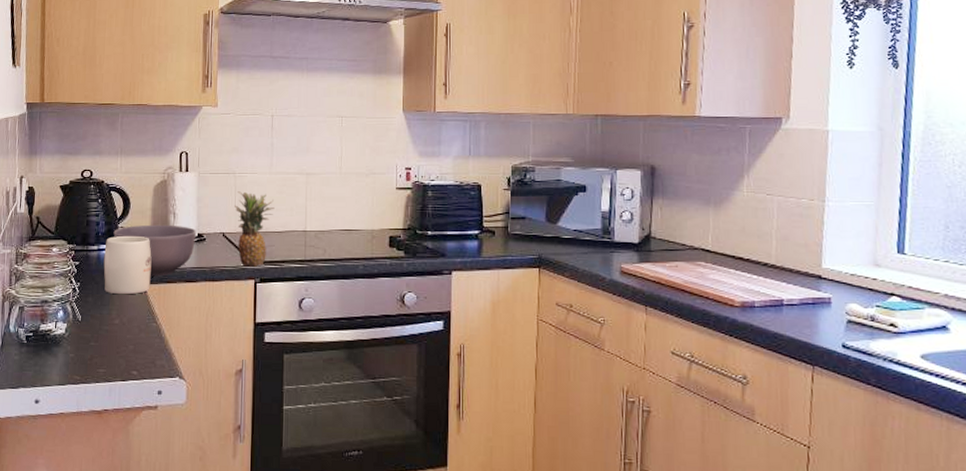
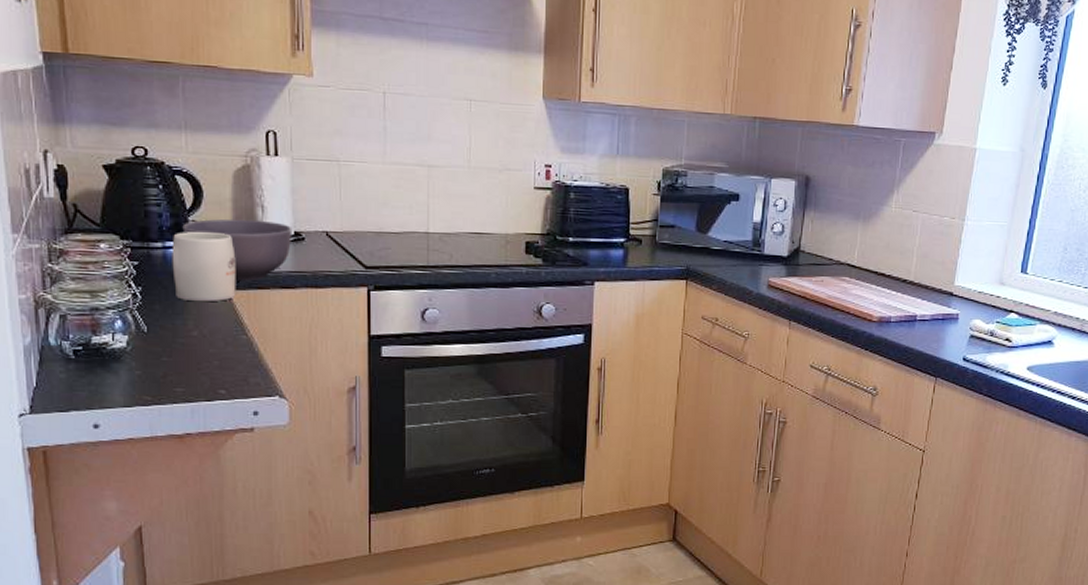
fruit: present [235,191,275,268] -> none [340,183,390,274]

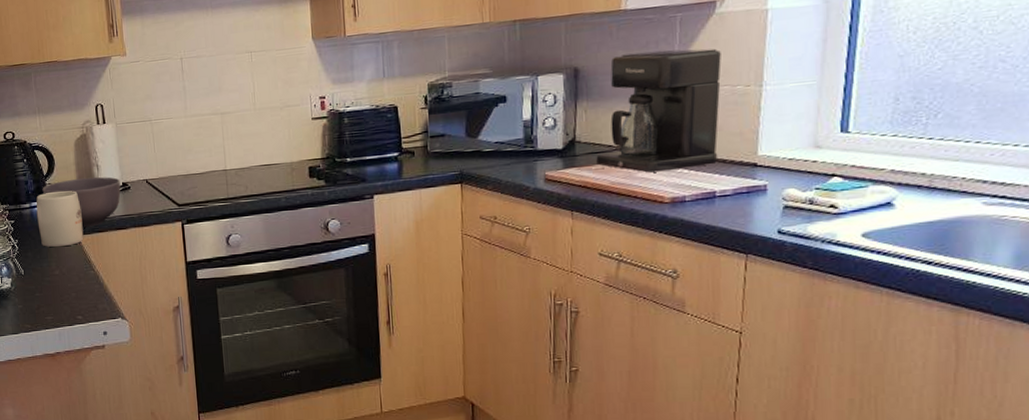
coffee maker: none [817,170,934,291] -> present [596,48,722,173]

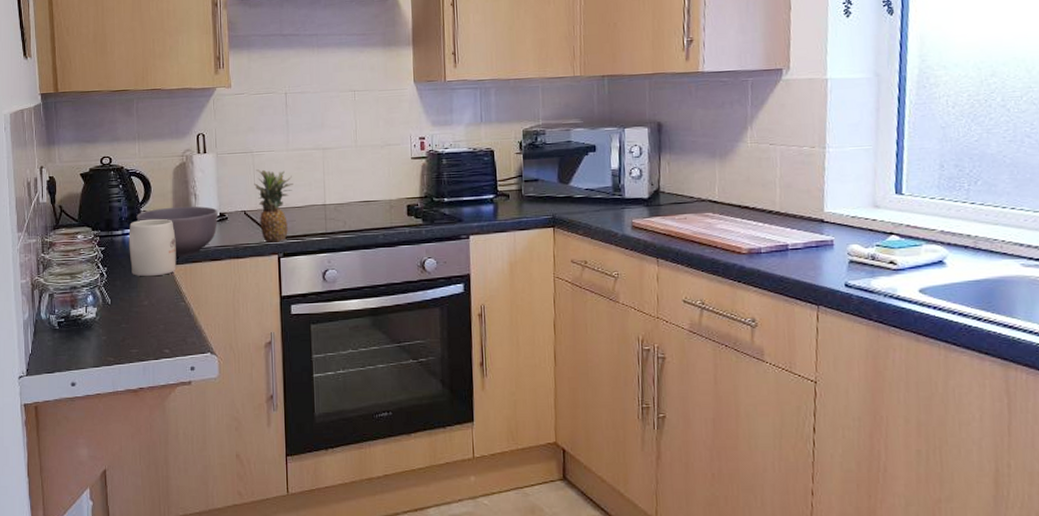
fruit: none [154,137,193,211] -> present [254,169,293,244]
coffee maker: present [596,48,722,173] -> none [679,110,789,224]

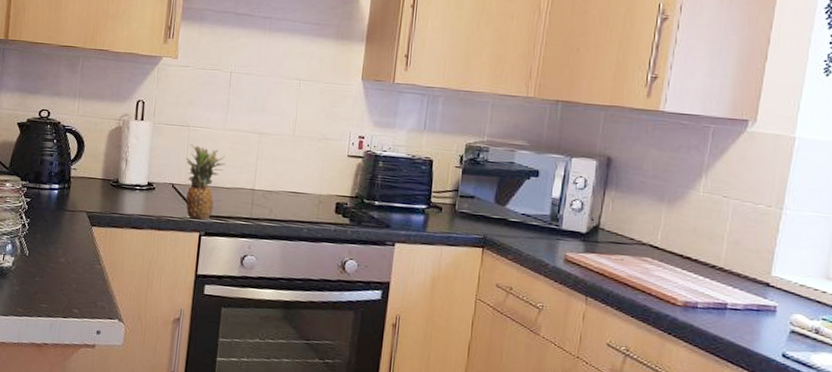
mug: present [129,218,177,277] -> none [53,177,102,236]
bowl: present [136,206,218,258] -> none [65,168,147,221]

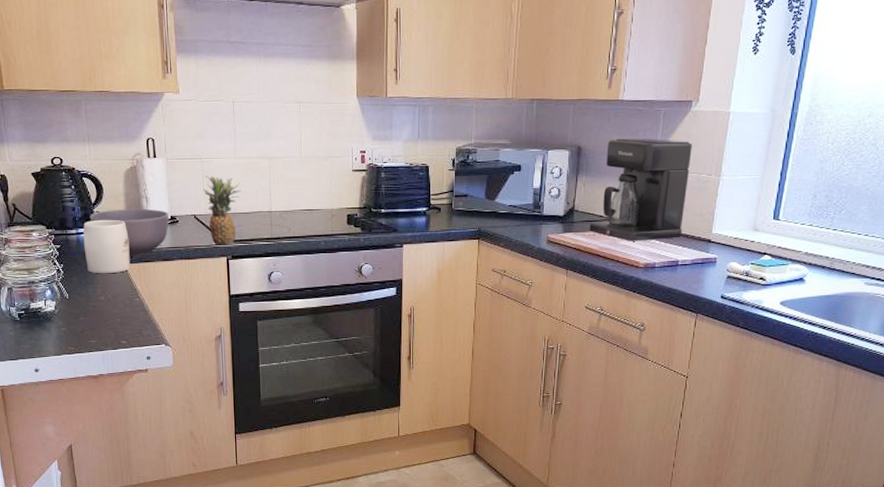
mug: none [53,177,102,236] -> present [83,219,131,274]
bowl: none [65,168,147,221] -> present [89,208,169,257]
coffee maker: none [617,153,747,277] -> present [589,138,692,241]

